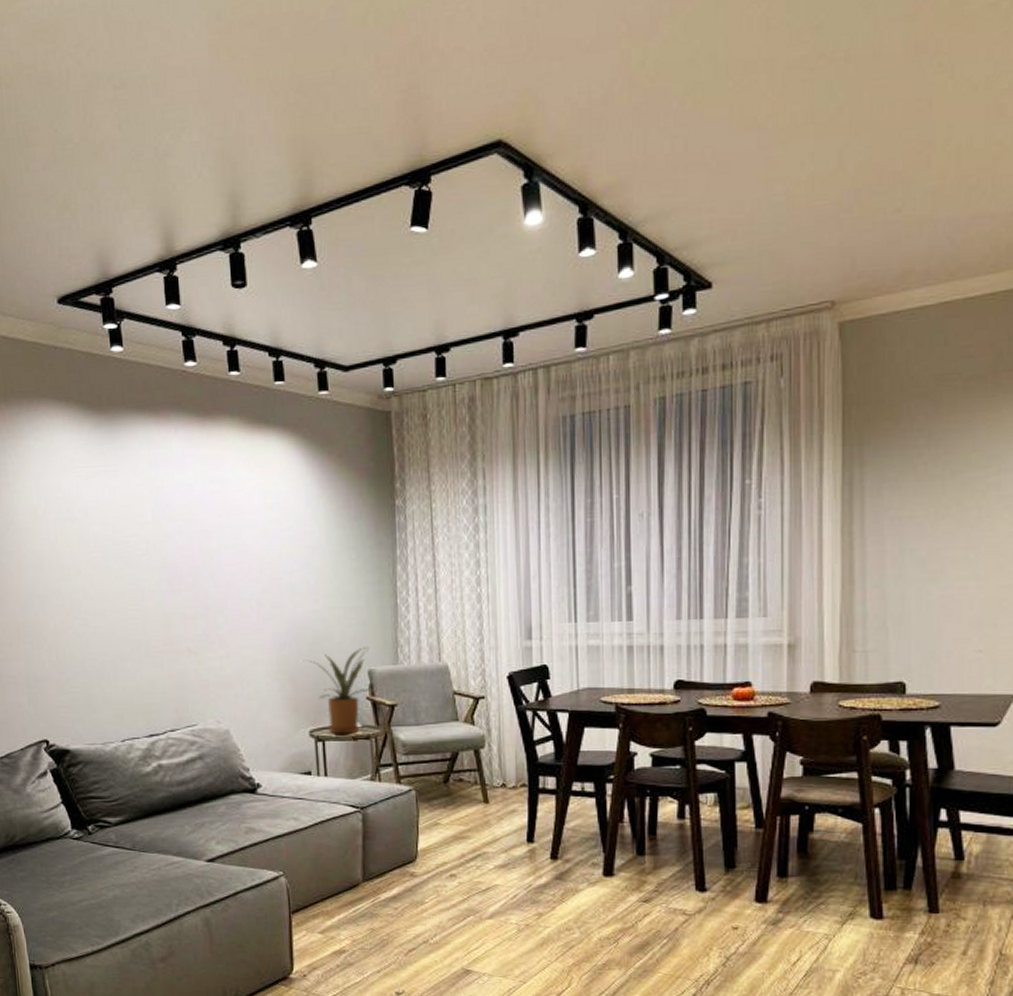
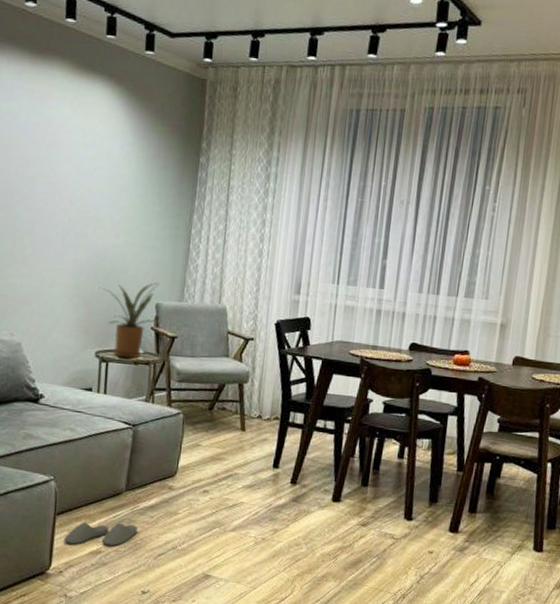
slippers: none [303,917,382,945] -> present [64,522,138,546]

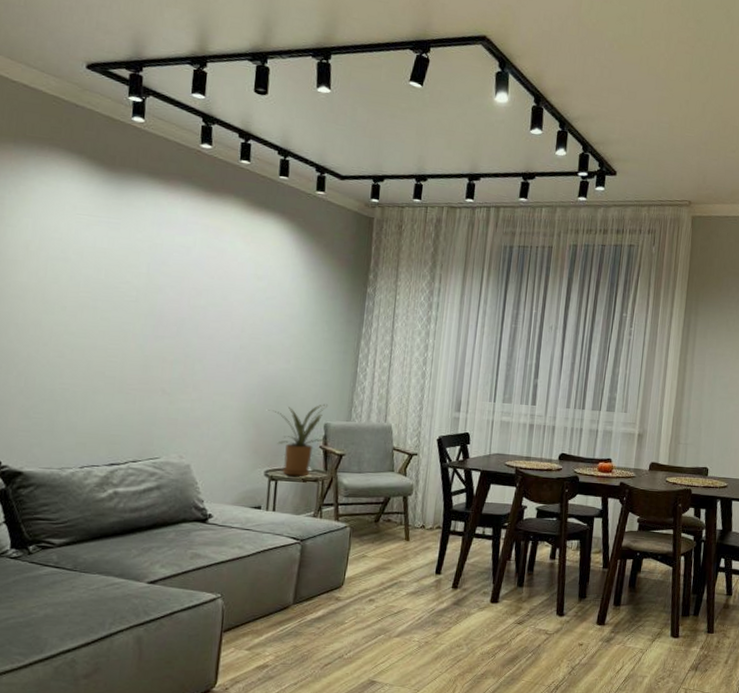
slippers: present [64,522,138,546] -> none [230,635,305,660]

